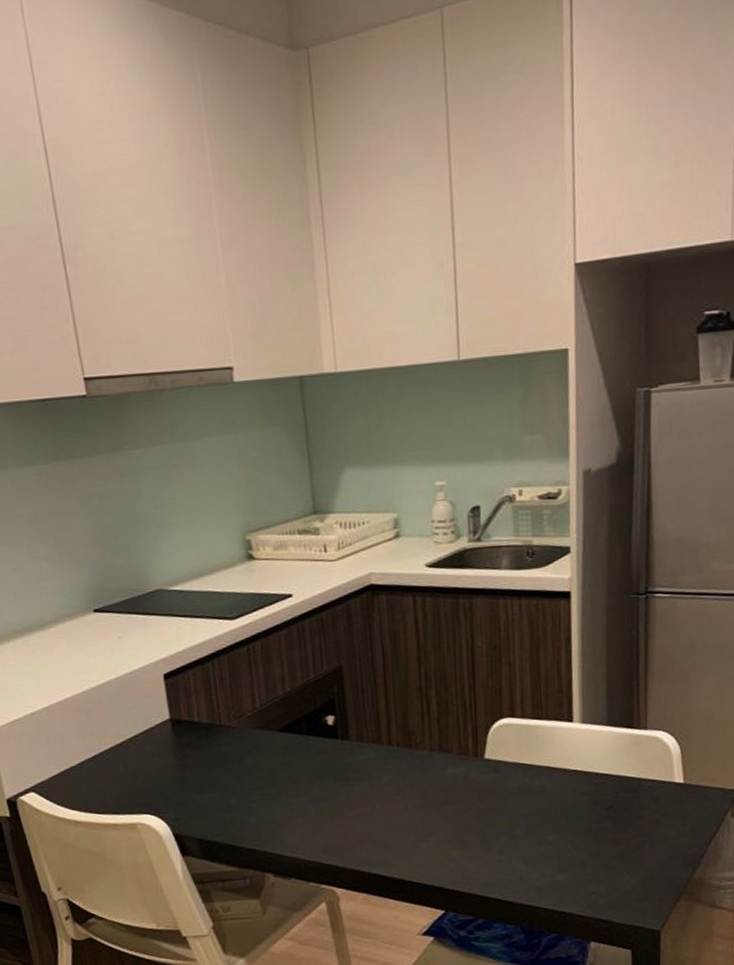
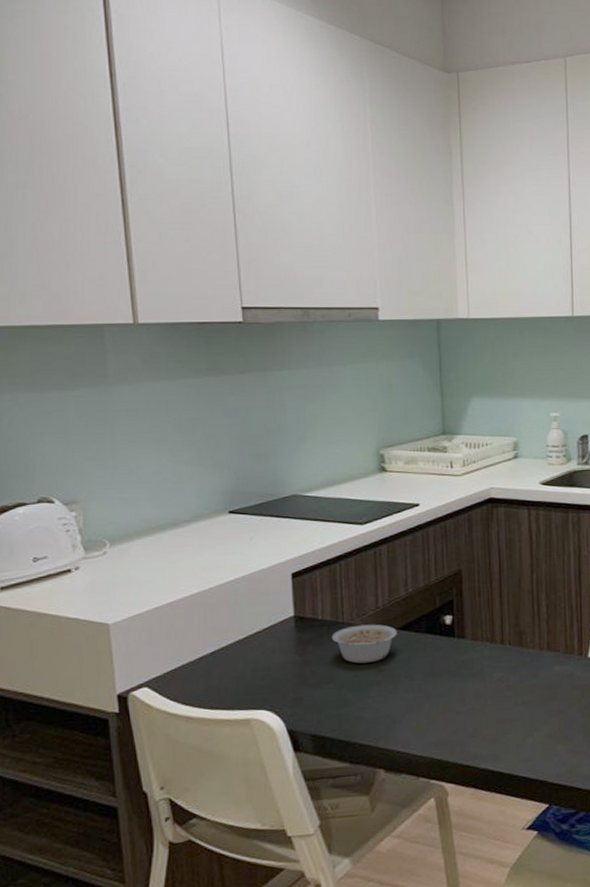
legume: none [209,726,277,767] -> present [331,624,397,664]

